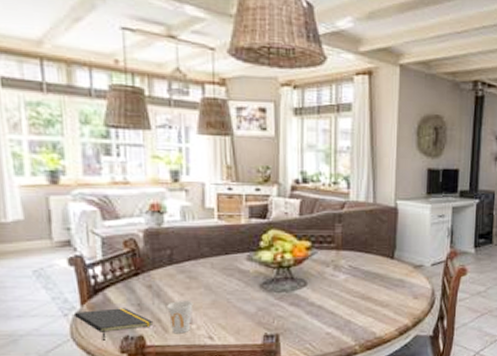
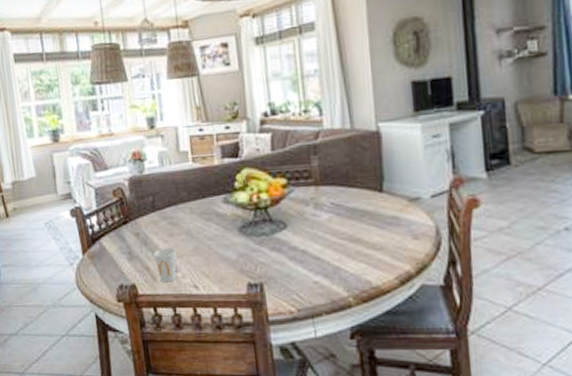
notepad: present [73,308,154,341] -> none [77,256,143,289]

